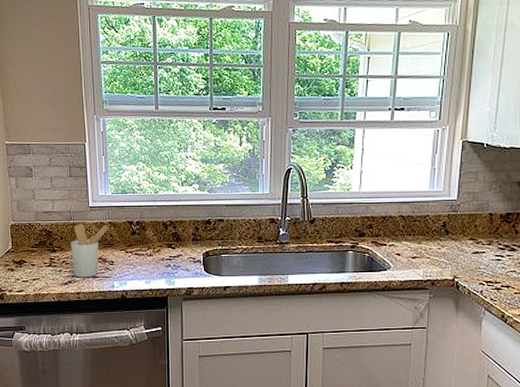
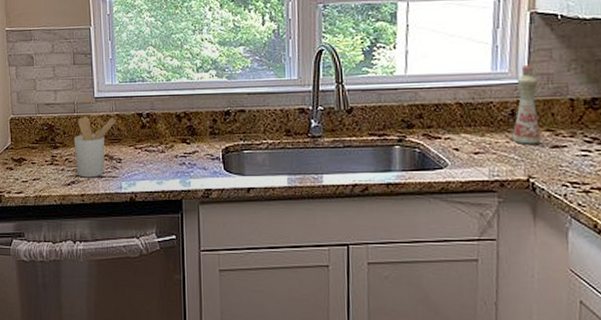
bottle: none [443,184,466,251] -> present [512,64,541,144]

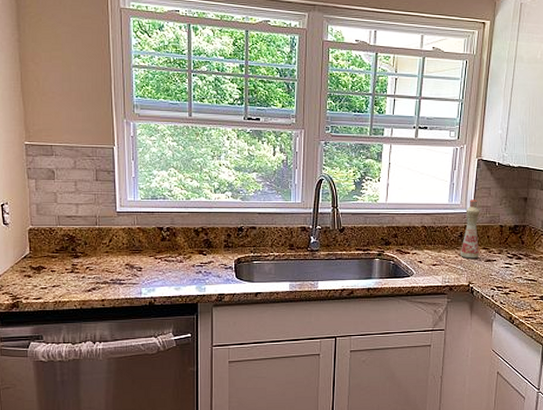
utensil holder: present [73,116,116,178] -> none [95,228,137,285]

